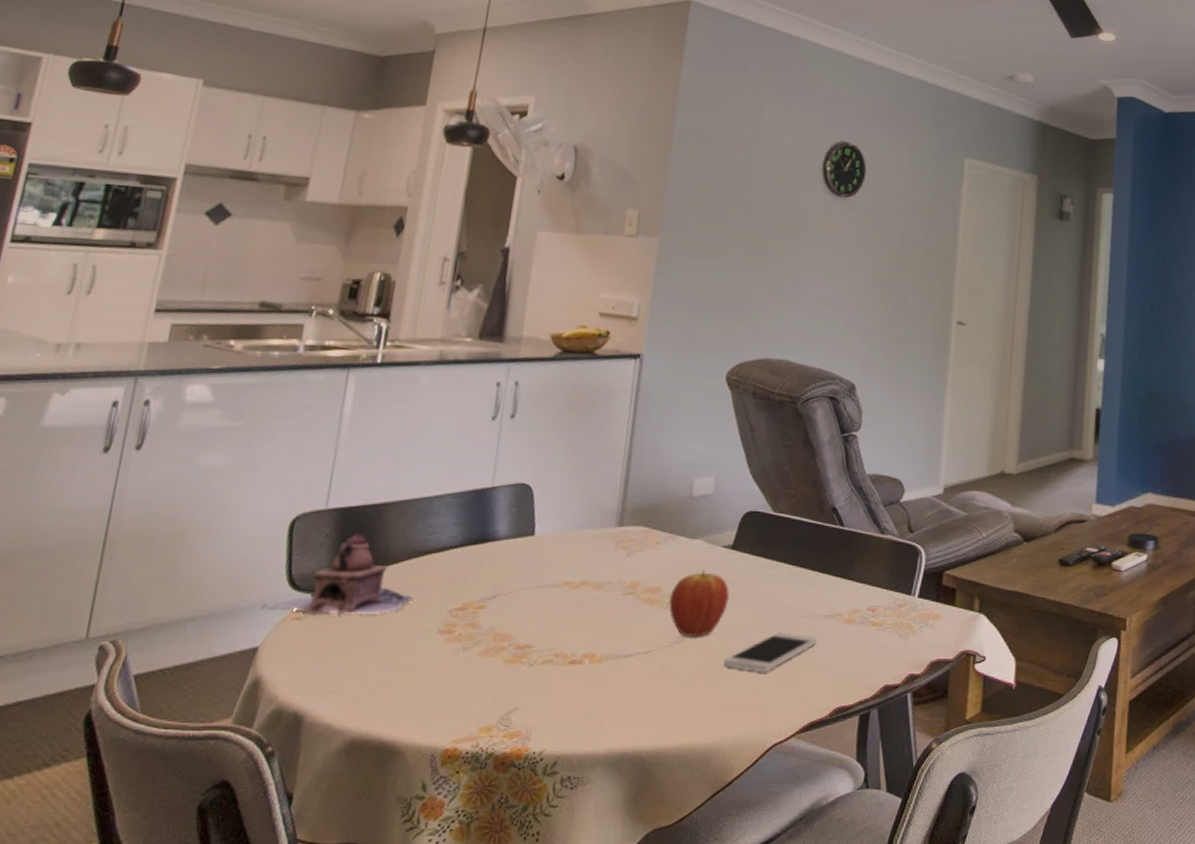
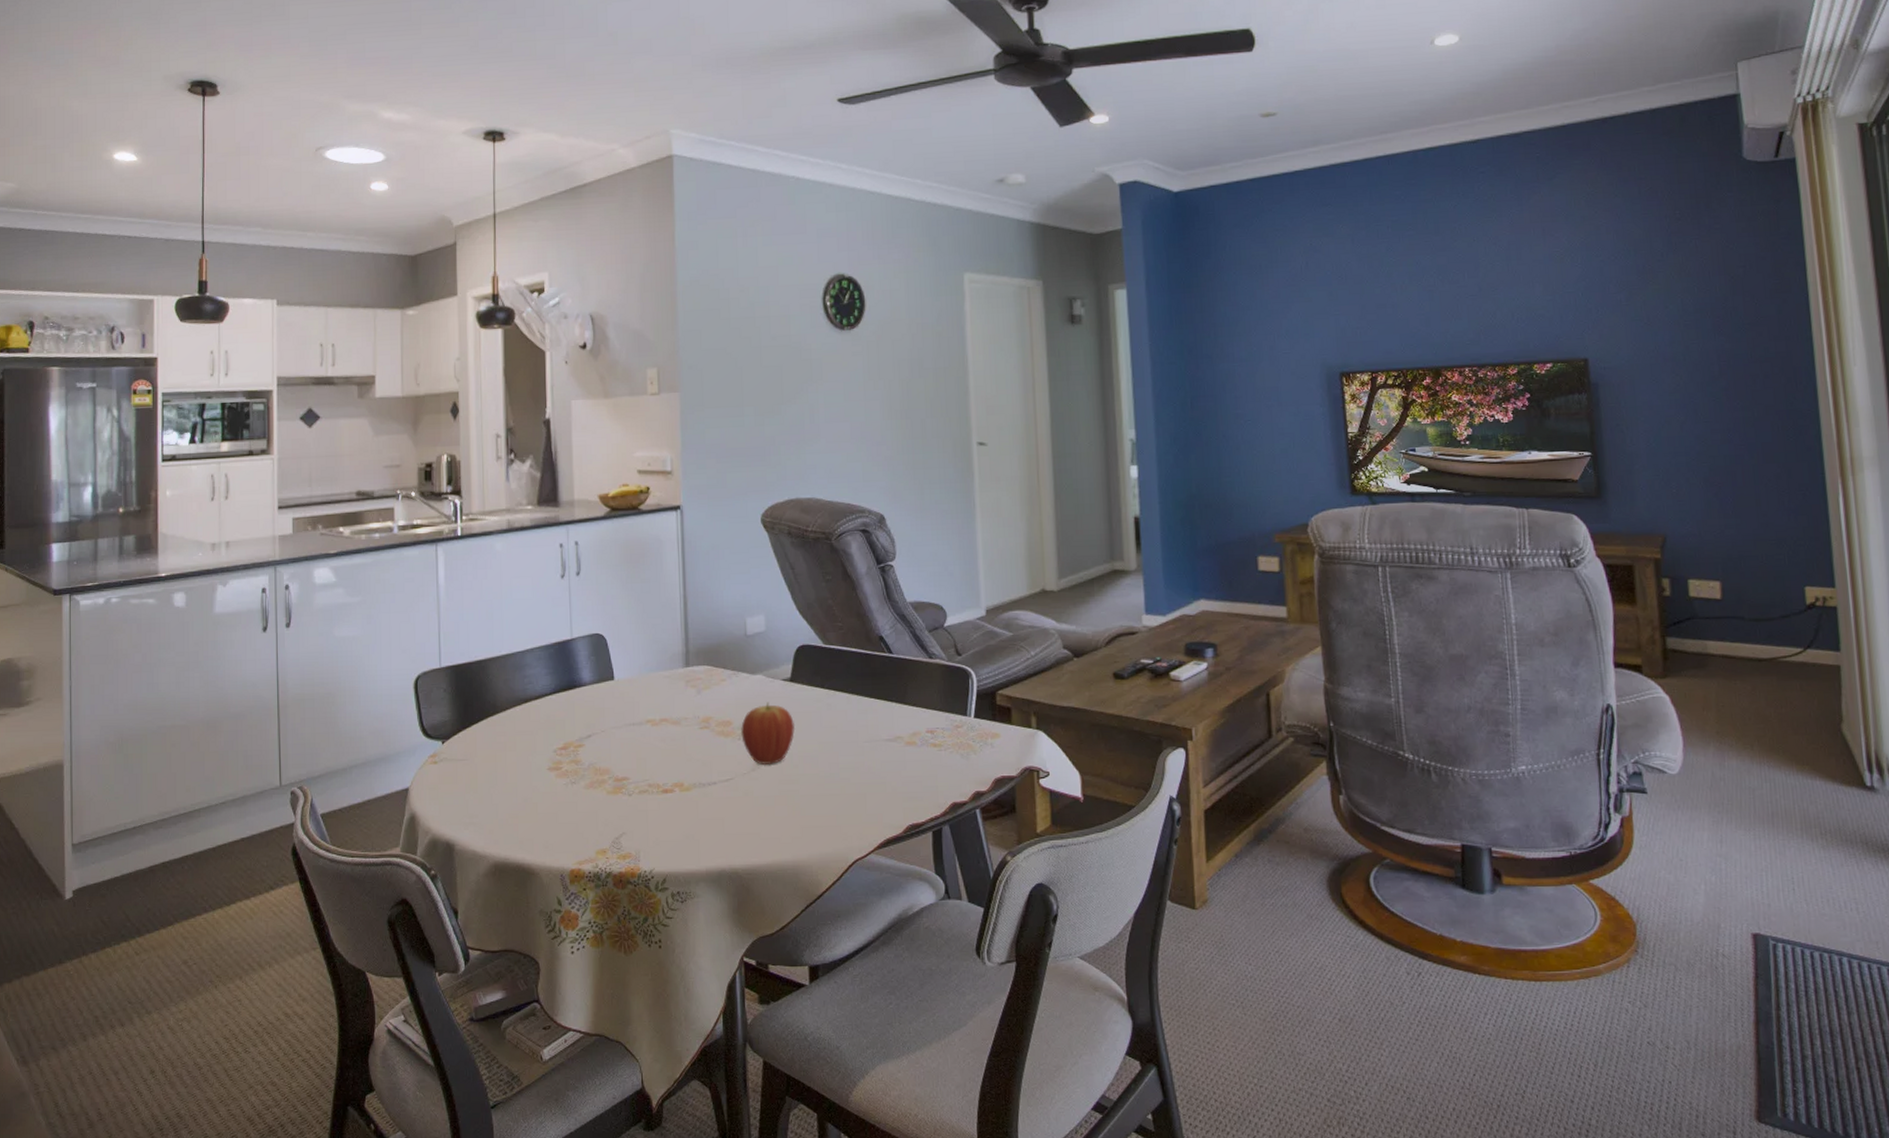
teapot: present [260,533,414,614] -> none [404,686,524,758]
smartphone: present [724,632,817,673] -> none [799,757,882,795]

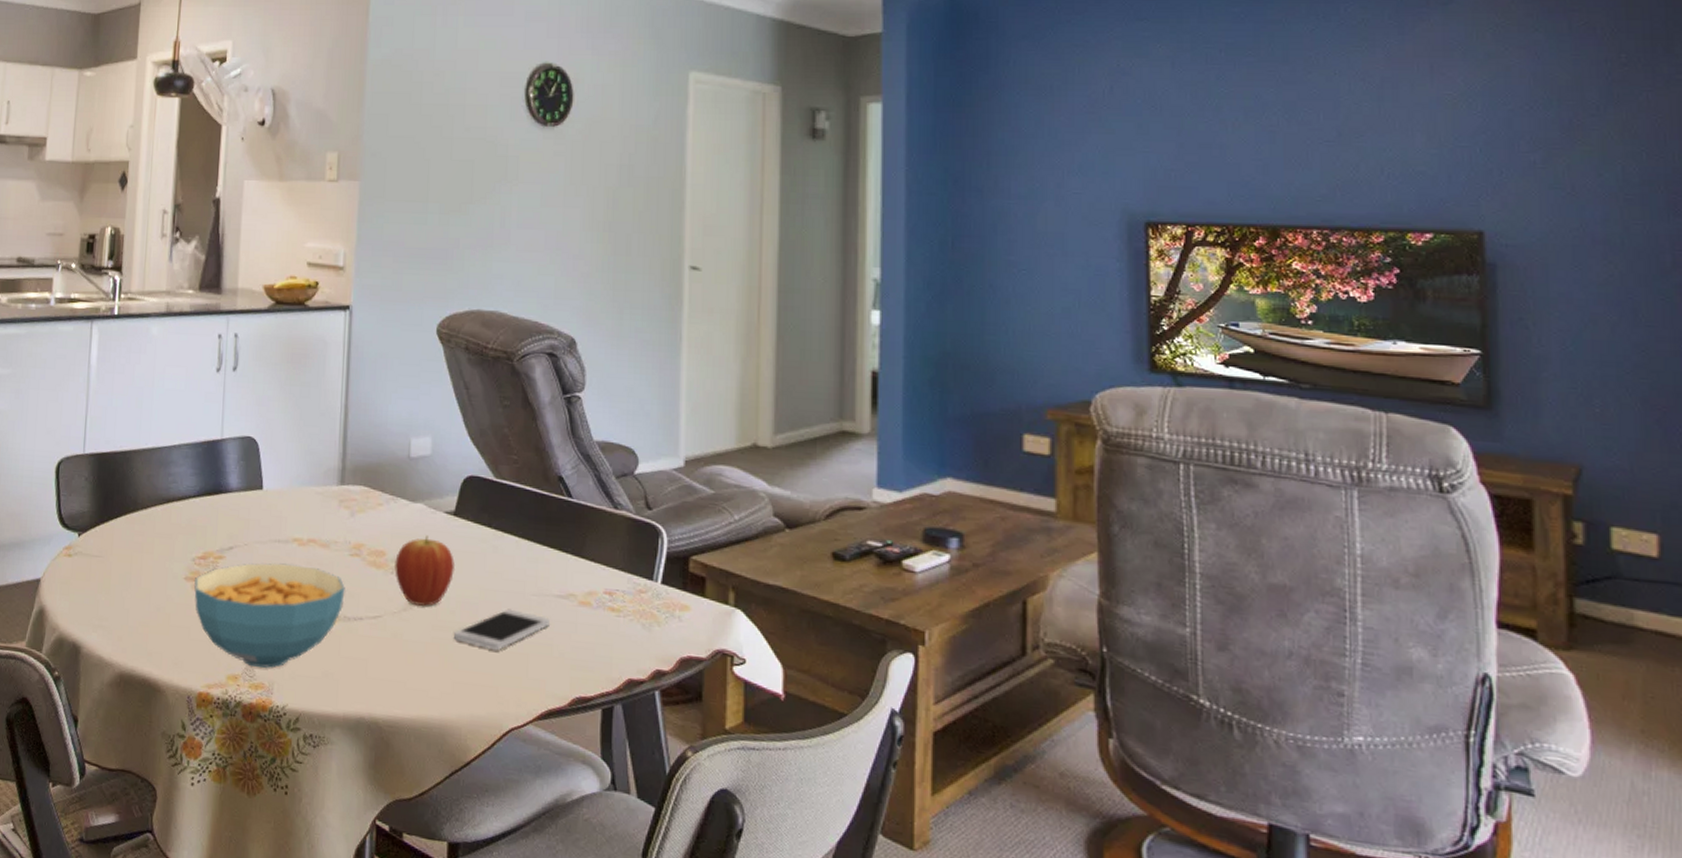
cereal bowl: none [558,743,698,840] -> present [194,562,345,669]
smartphone: none [799,757,882,795] -> present [454,609,550,651]

